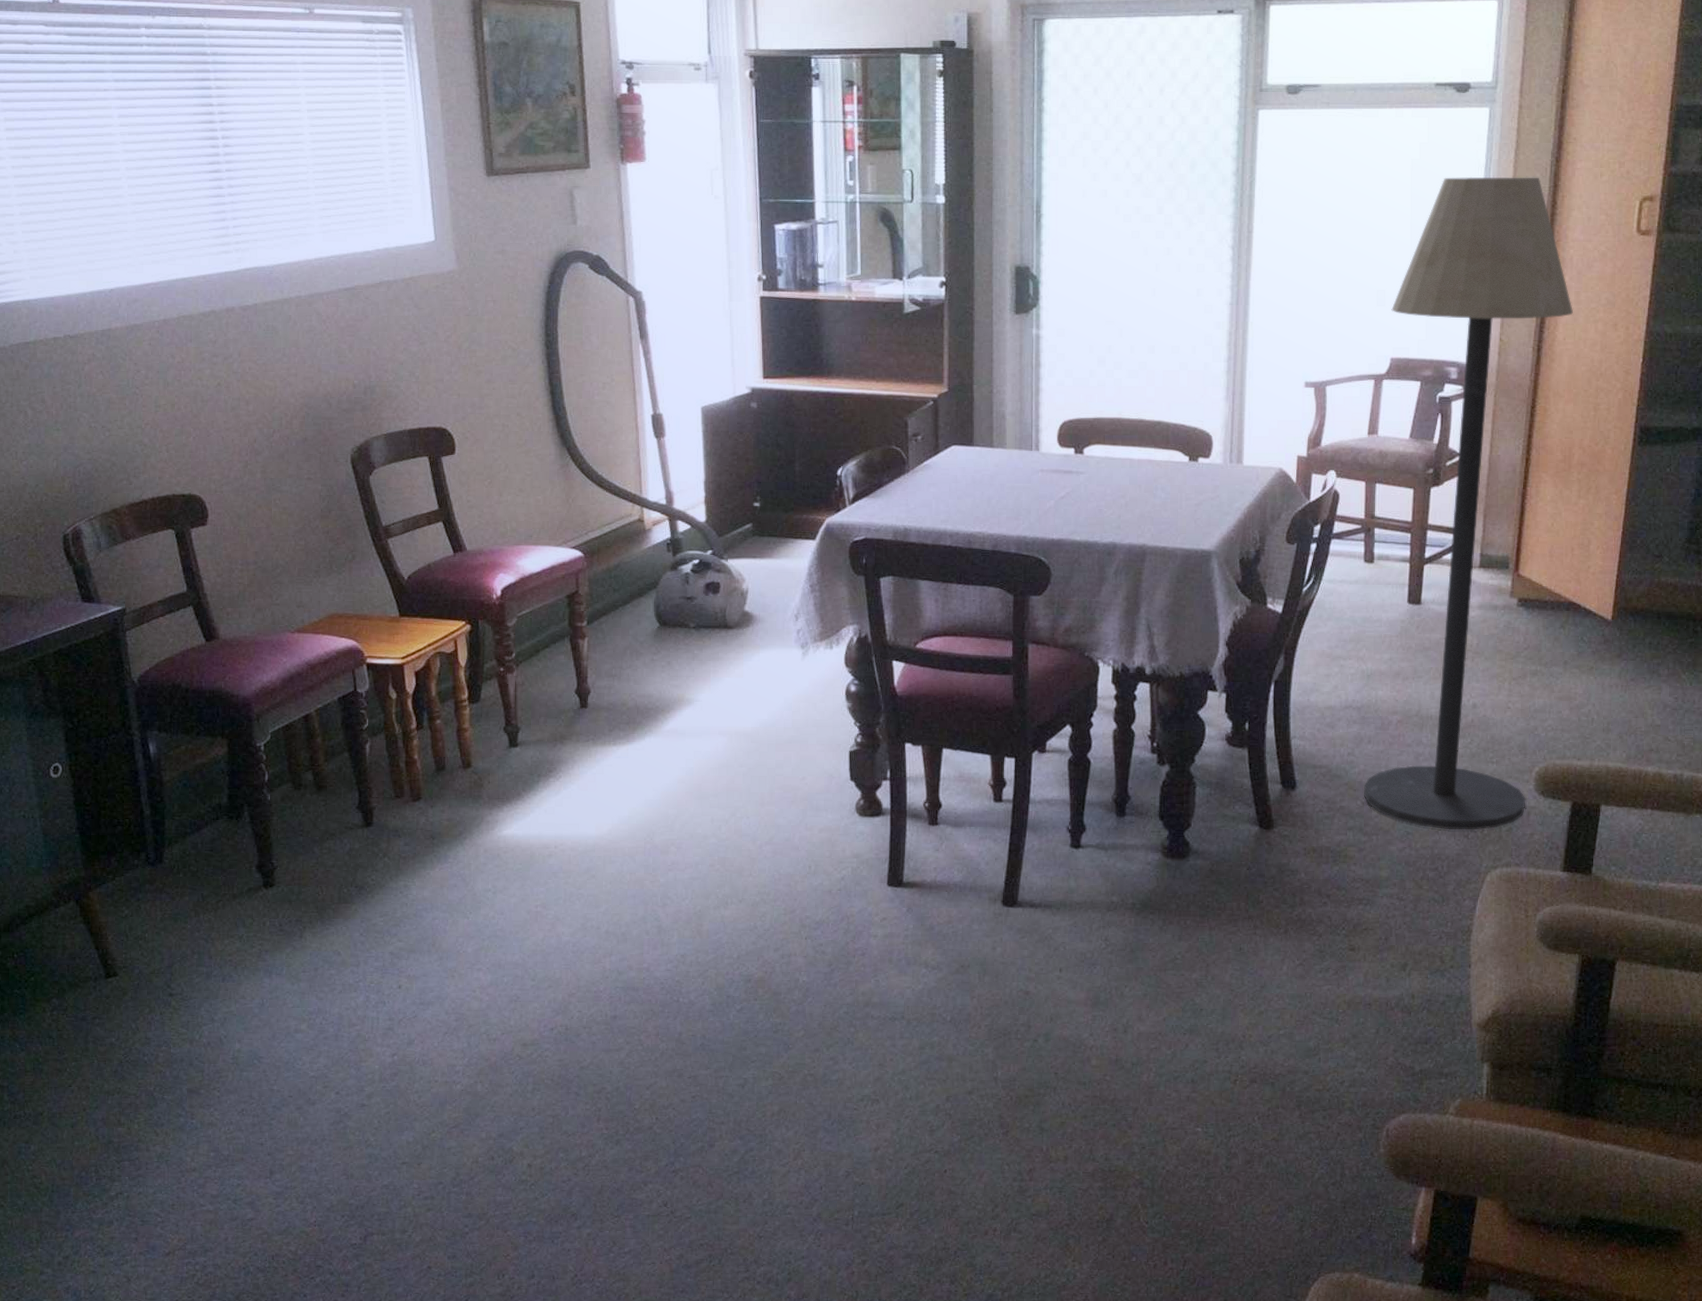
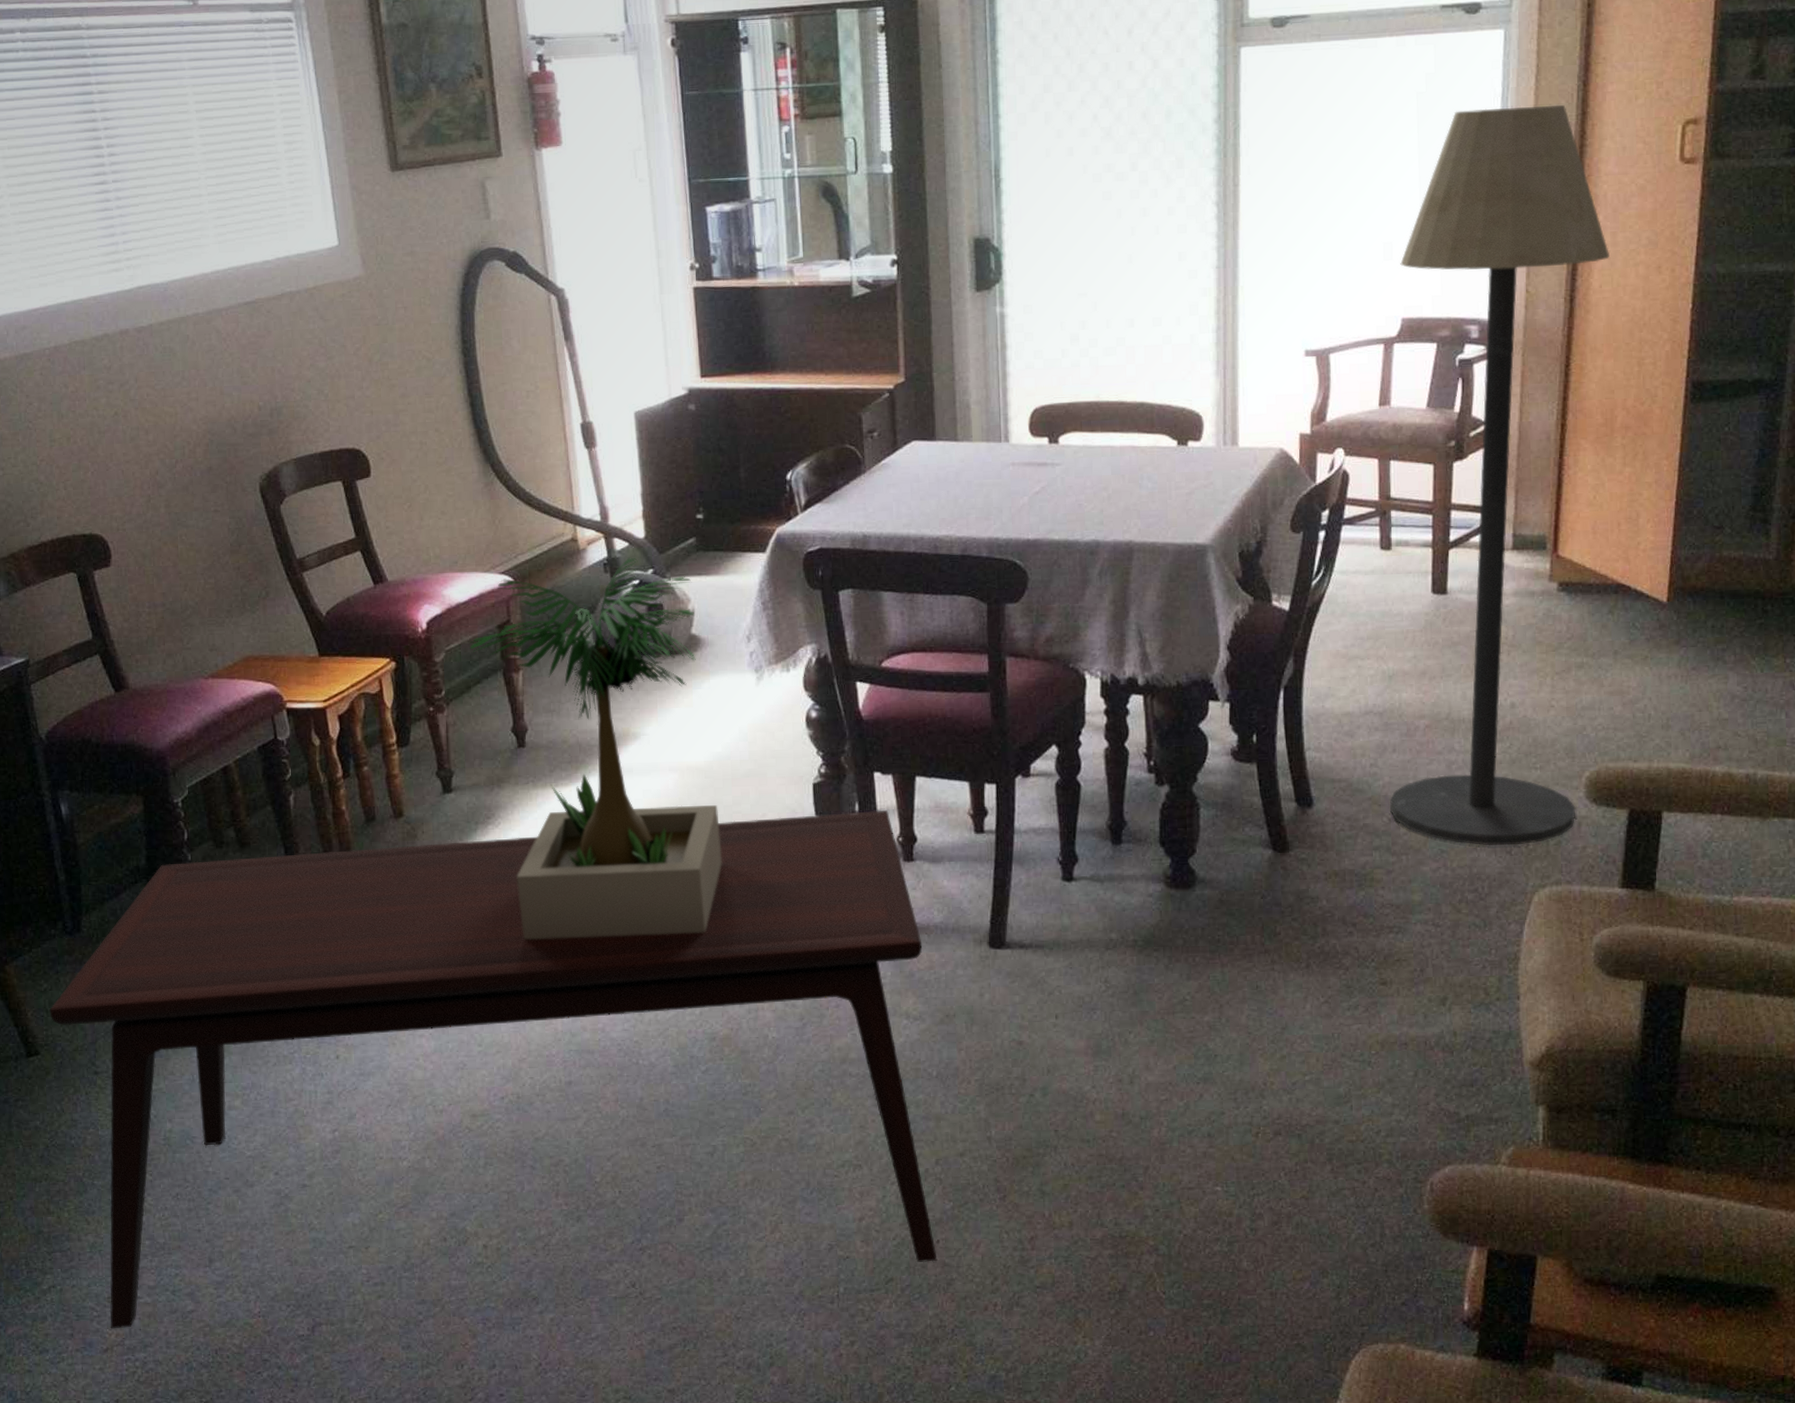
coffee table: none [128,777,944,1234] -> present [48,810,938,1329]
potted plant: none [540,538,764,885] -> present [469,557,722,940]

